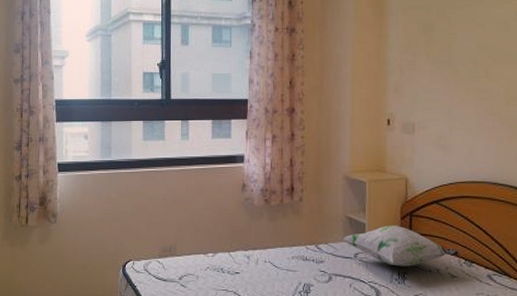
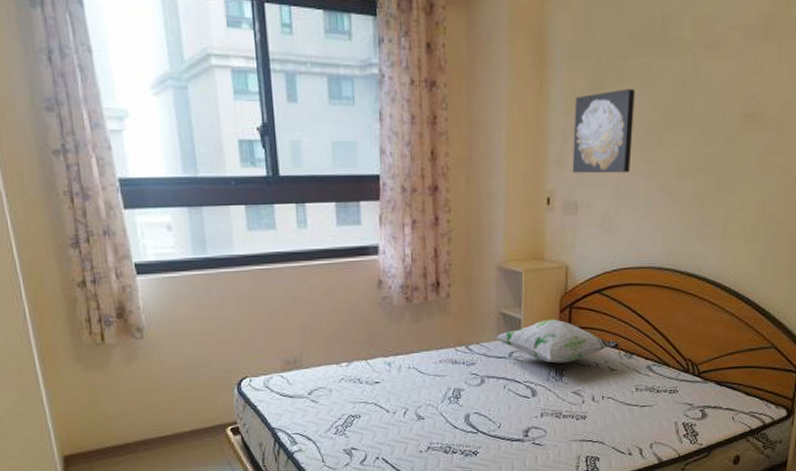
wall art: none [409,32,463,100] -> present [572,89,635,174]

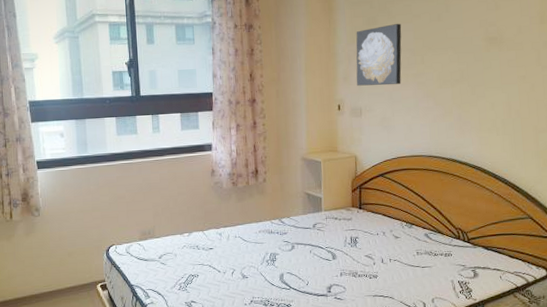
decorative pillow: present [495,319,620,364] -> none [302,197,402,233]

